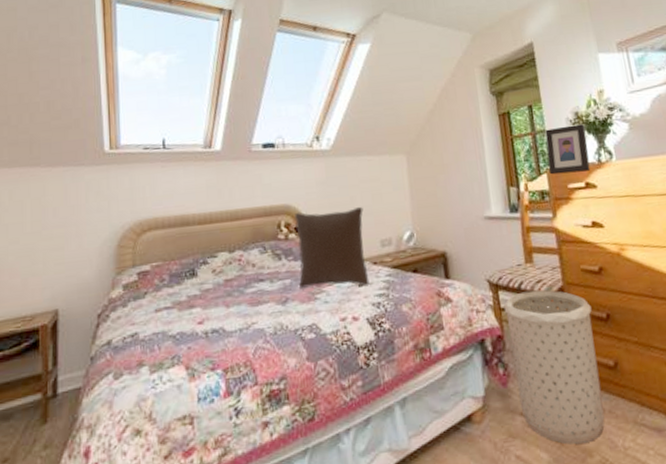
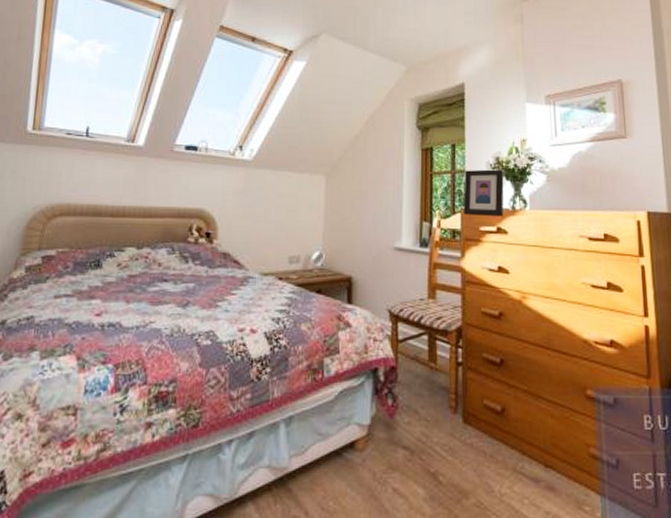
pillow: present [295,206,370,288] -> none [202,219,276,301]
laundry basket: present [503,290,605,444] -> none [401,326,486,484]

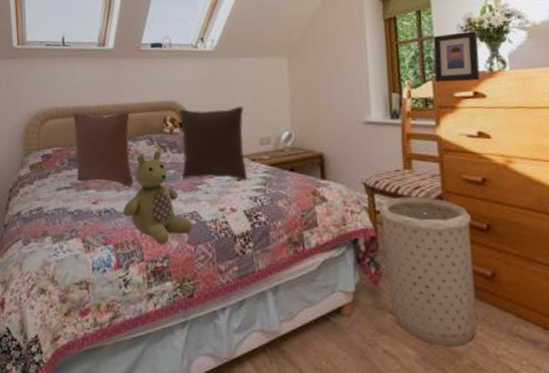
pillow: none [80,212,152,298] -> present [73,111,134,186]
stuffed bear: none [130,260,207,367] -> present [123,150,192,245]
pillow: none [202,219,276,301] -> present [179,105,248,181]
laundry basket: none [401,326,486,484] -> present [379,196,477,346]

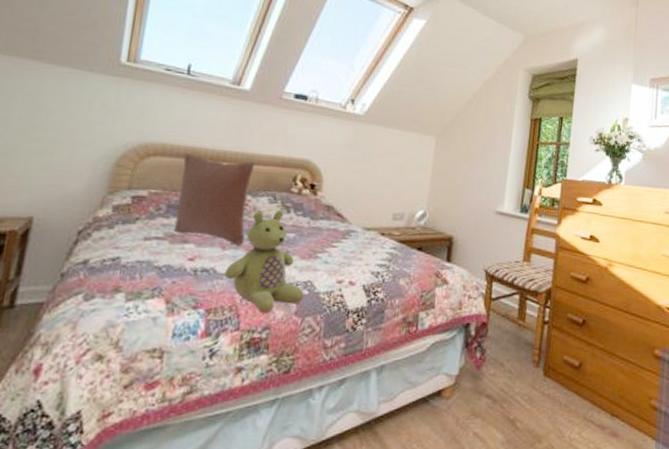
pillow: present [179,105,248,181] -> none [303,170,383,255]
laundry basket: present [379,196,477,346] -> none [488,286,571,429]
picture frame: present [433,31,480,83] -> none [563,143,605,189]

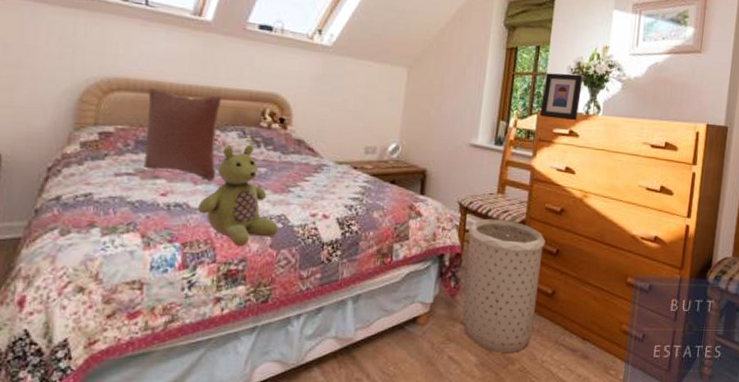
laundry basket: none [488,286,571,429] -> present [462,218,545,353]
picture frame: none [563,143,605,189] -> present [539,73,583,120]

